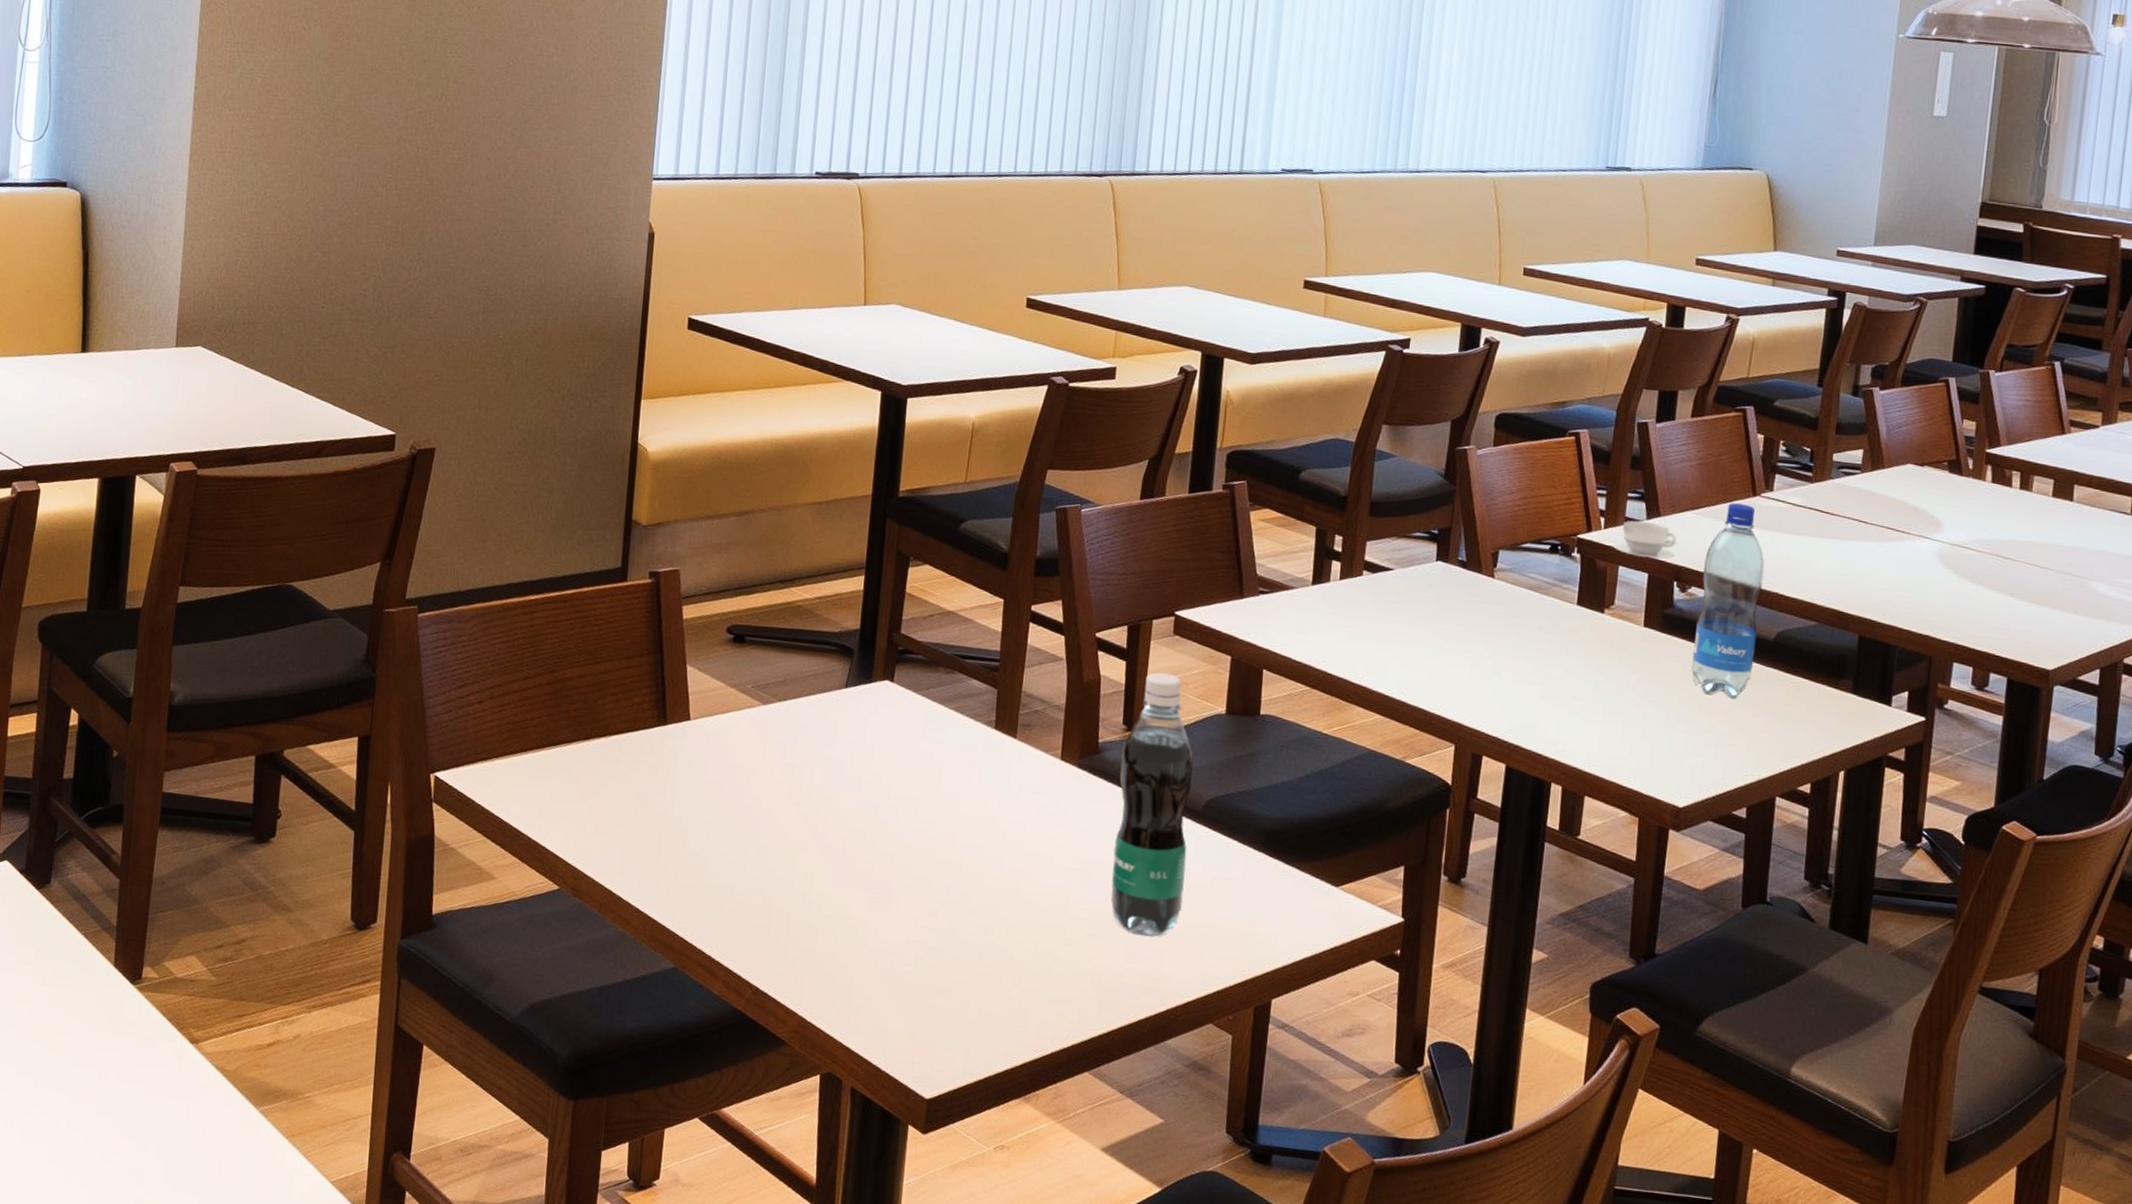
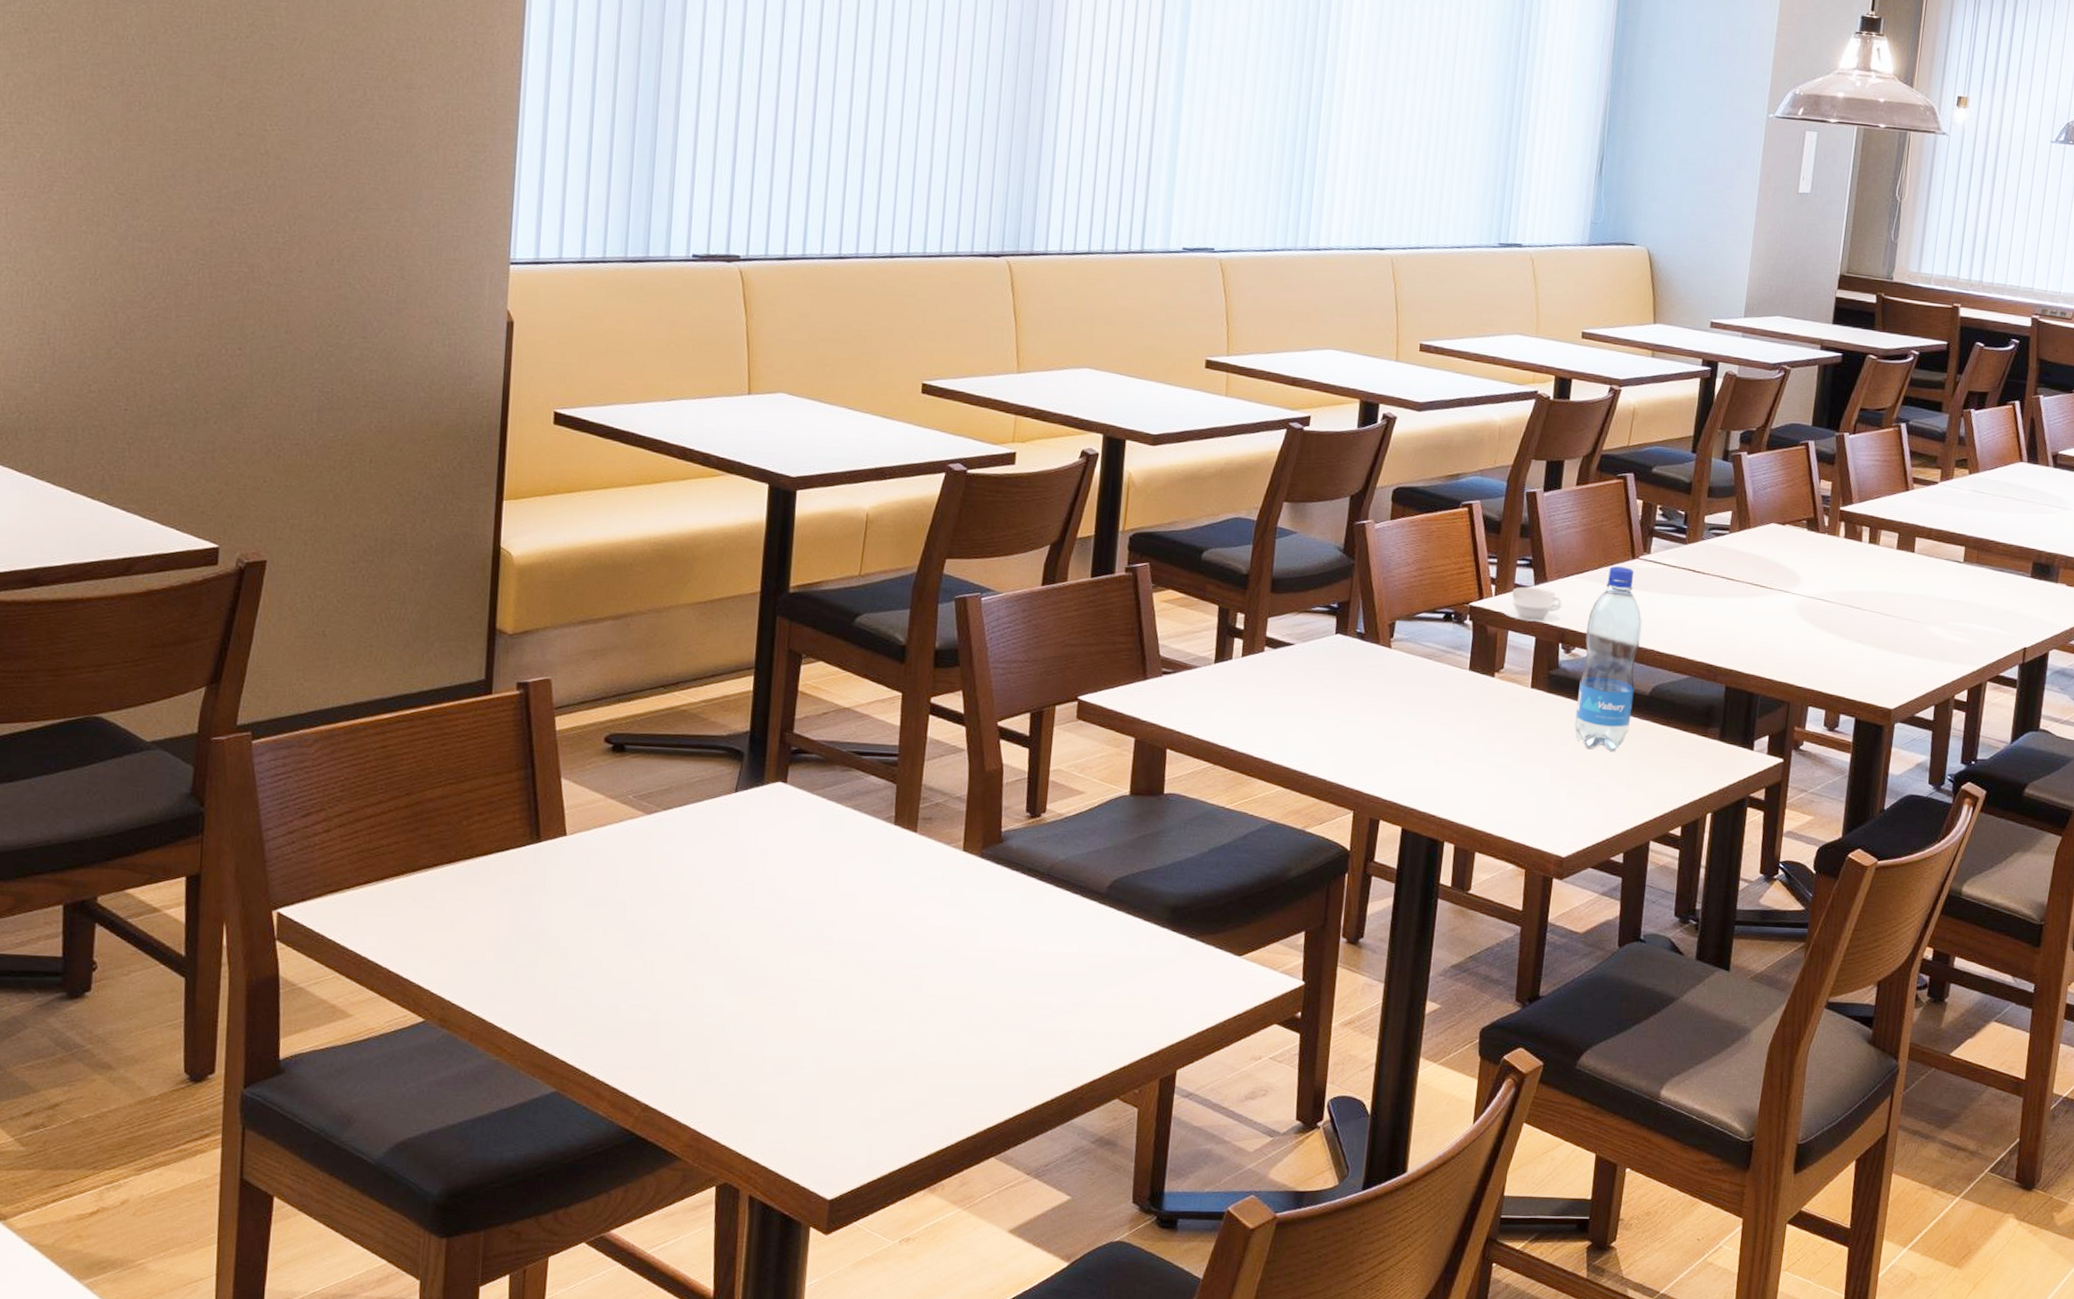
bottle: present [1110,672,1194,936] -> none [1015,758,1098,1019]

